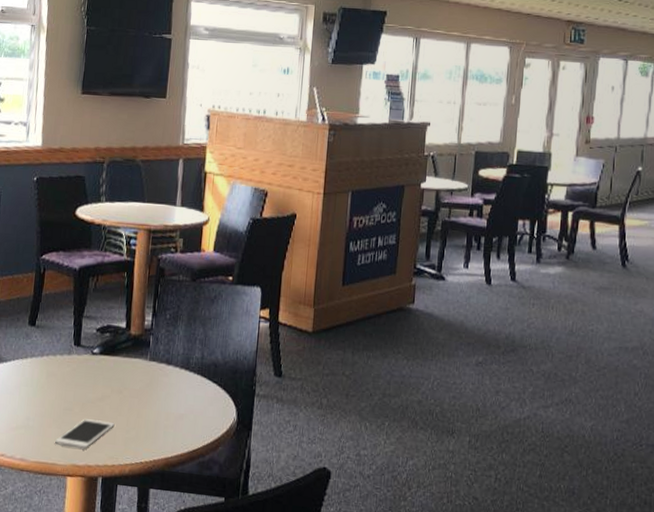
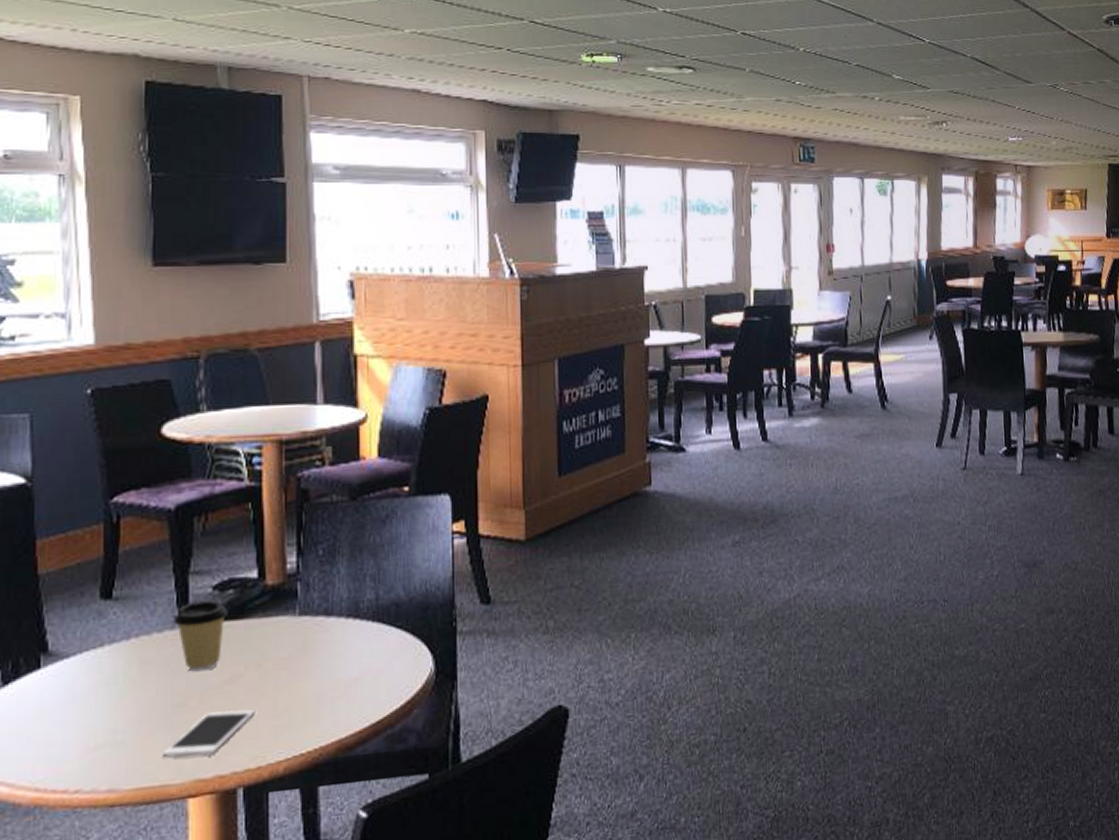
coffee cup: none [70,337,105,389] -> present [173,600,228,672]

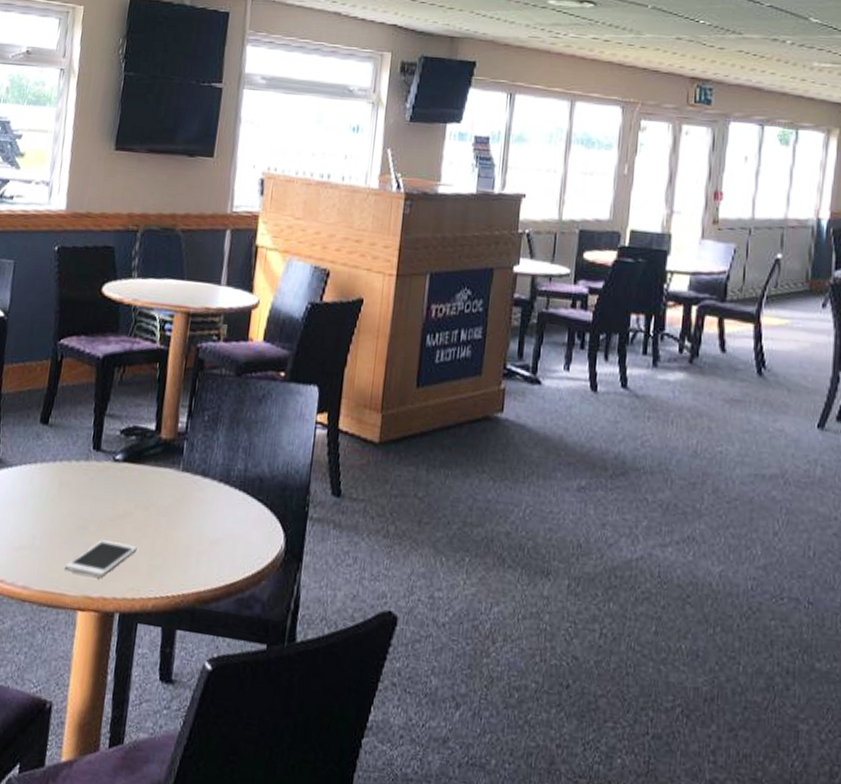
coffee cup: present [173,600,228,672] -> none [87,440,129,503]

